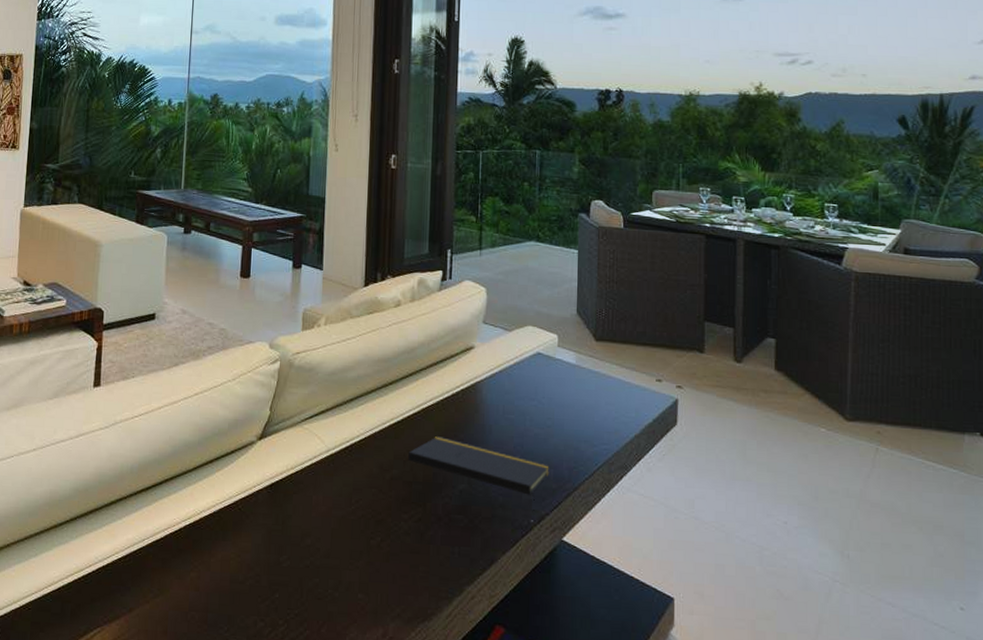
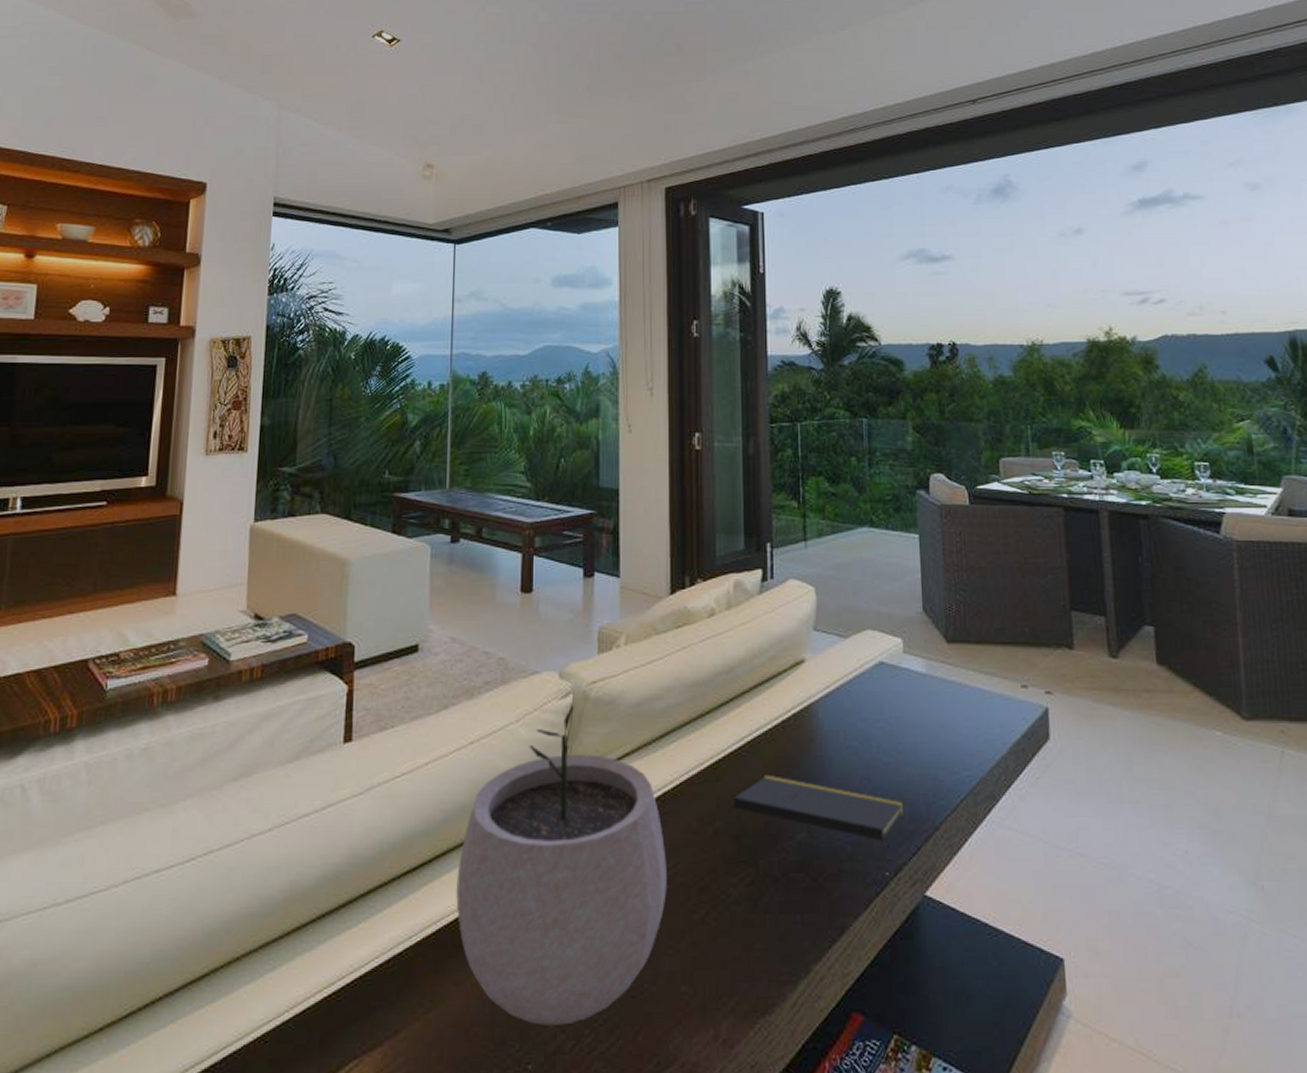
plant pot: none [180,370,351,616] -> present [456,705,667,1025]

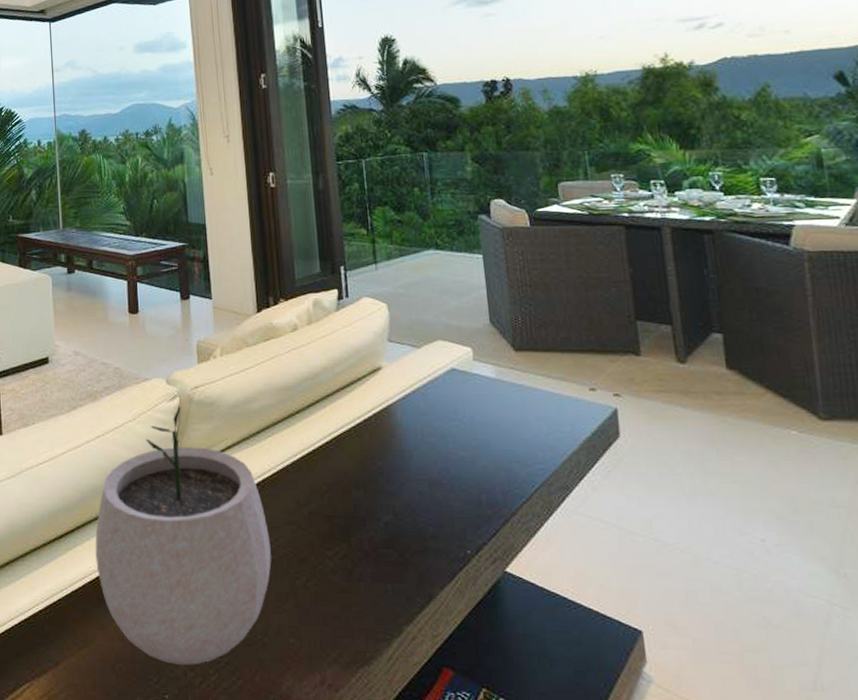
notepad: present [734,774,904,866] -> none [325,465,482,545]

